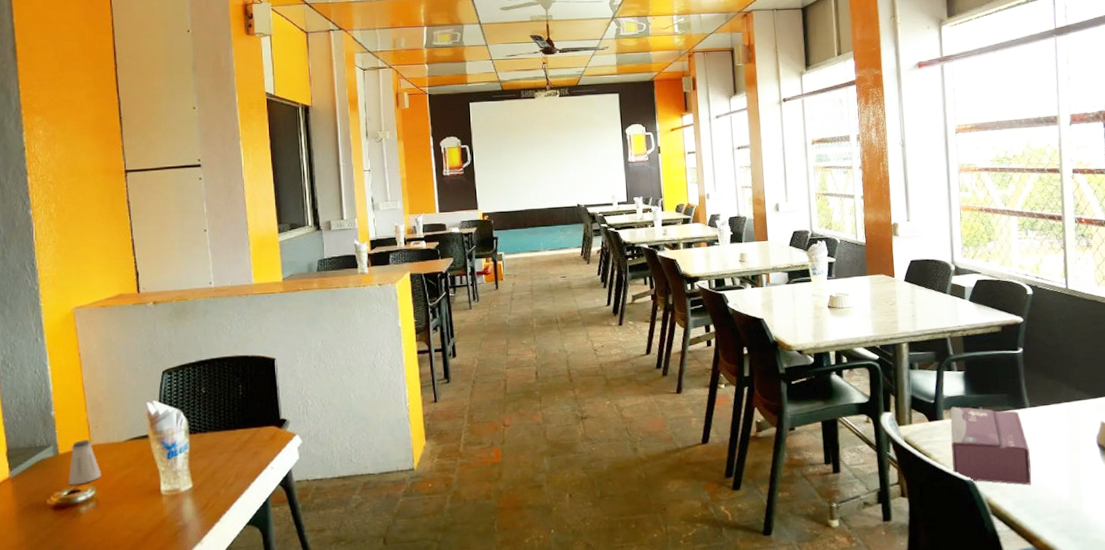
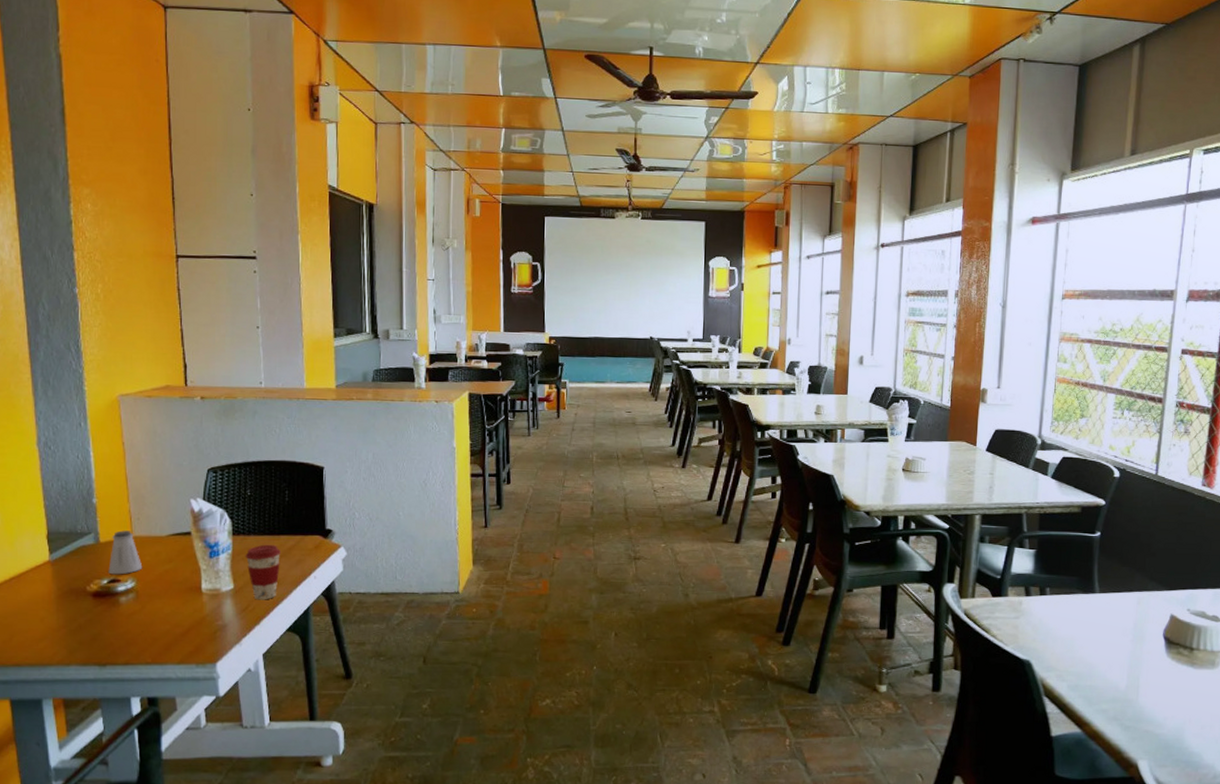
coffee cup: none [202,439,237,497] -> present [245,544,280,600]
tissue box: present [950,406,1032,485] -> none [1010,584,1092,671]

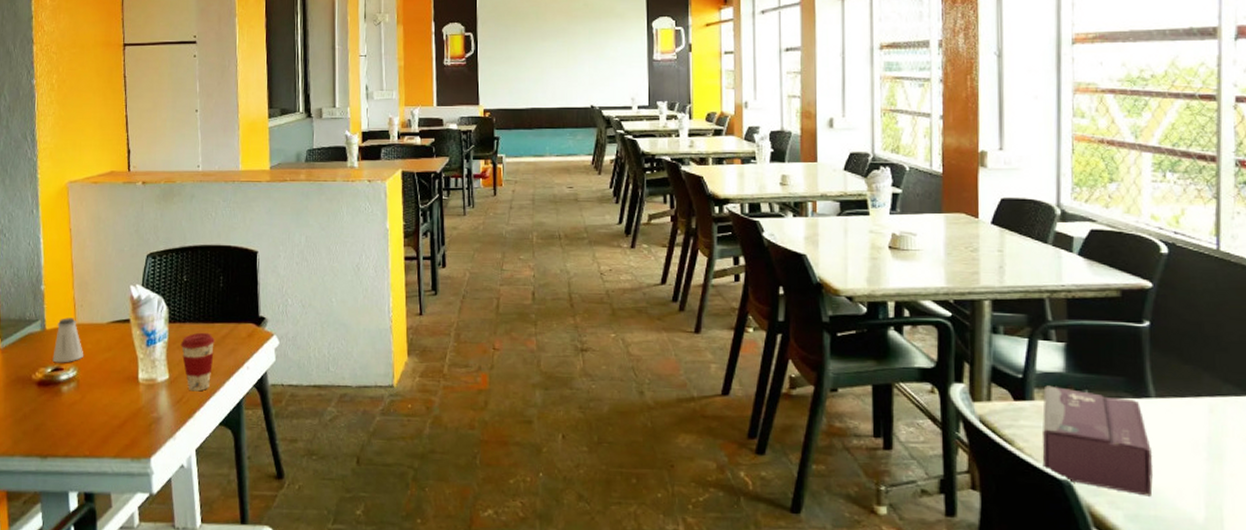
tissue box: none [1010,584,1092,671] -> present [1042,385,1153,497]

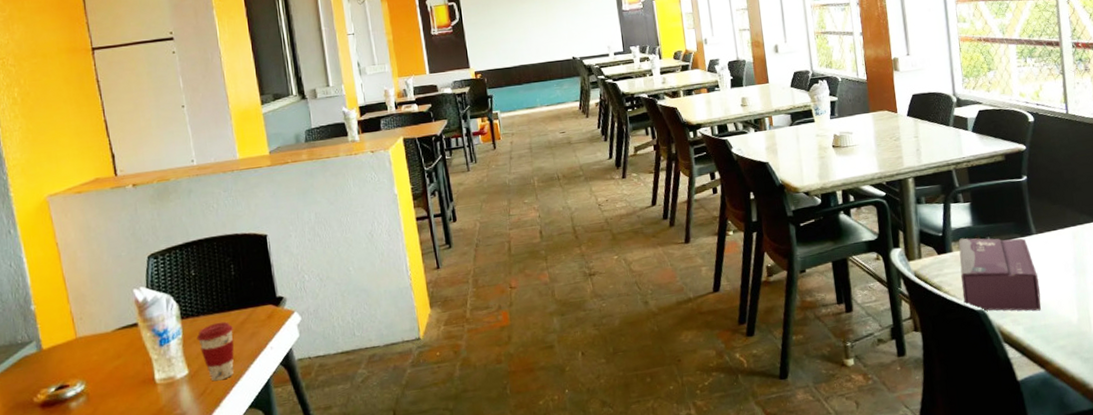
saltshaker: present [52,318,84,363] -> none [54,332,91,381]

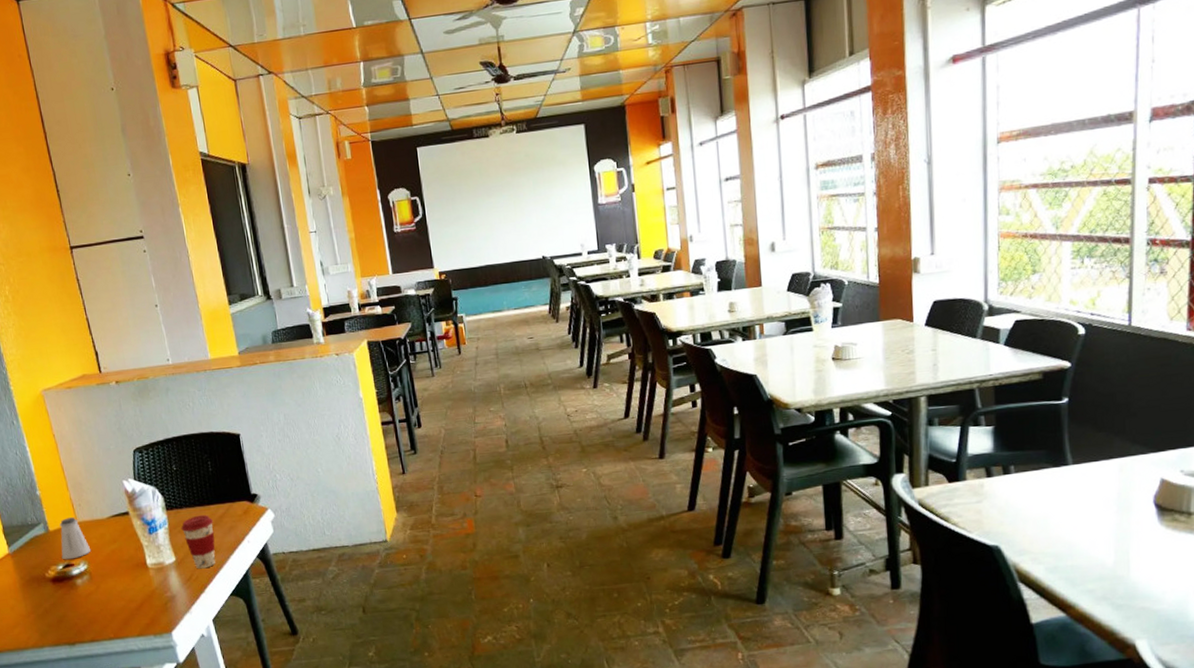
saltshaker: none [54,332,91,381] -> present [59,517,91,560]
tissue box: present [958,238,1041,311] -> none [974,465,1070,550]

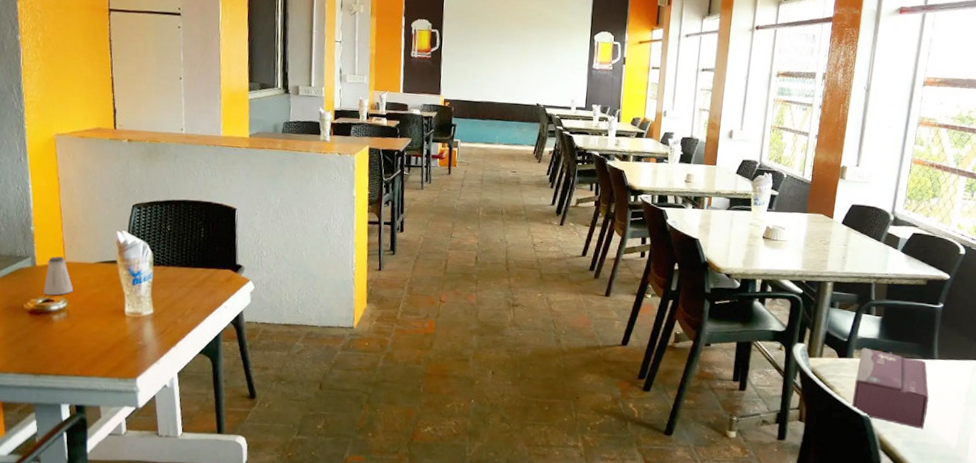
coffee cup: present [181,514,216,569] -> none [164,275,196,325]
tissue box: none [974,465,1070,550] -> present [851,347,929,429]

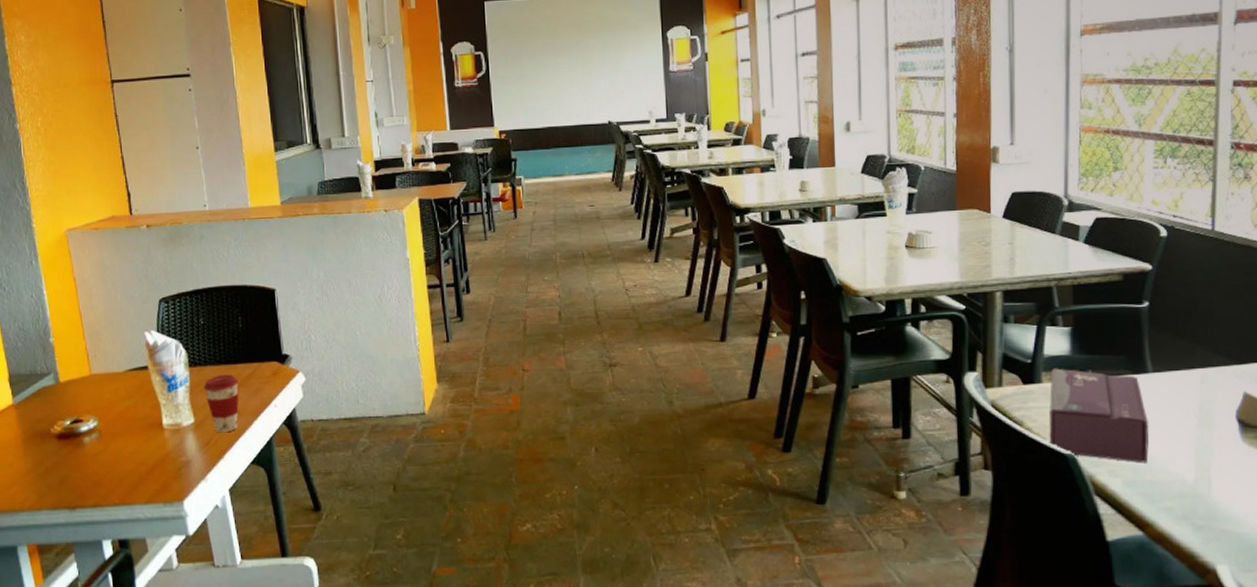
saltshaker: present [43,256,74,296] -> none [70,369,104,415]
coffee cup: none [164,275,196,325] -> present [203,374,239,433]

